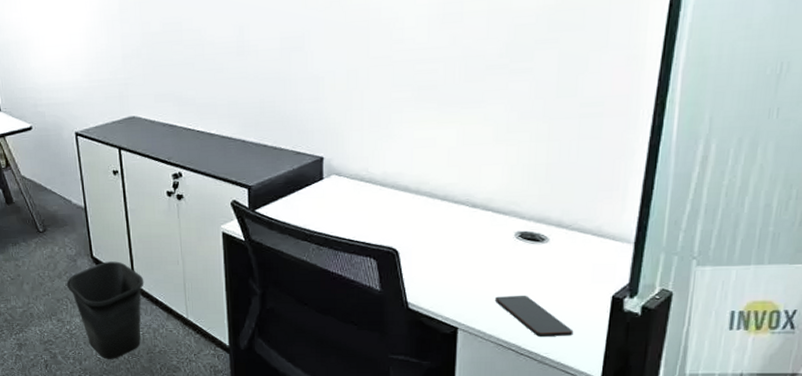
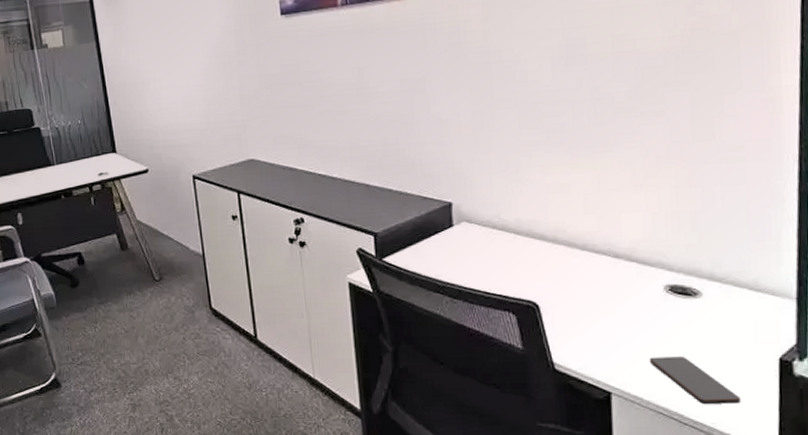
waste bin: present [66,261,144,359] -> none [183,313,267,423]

